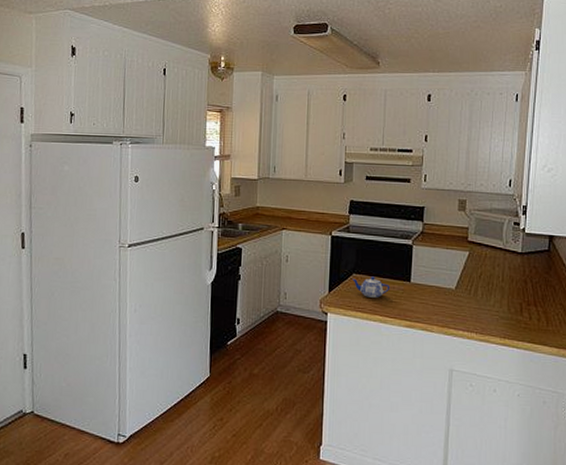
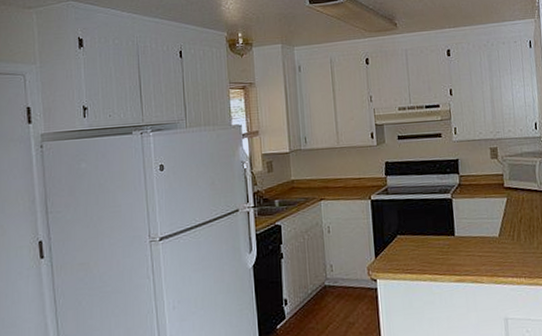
teapot: present [353,276,391,298] -> none [397,235,436,258]

